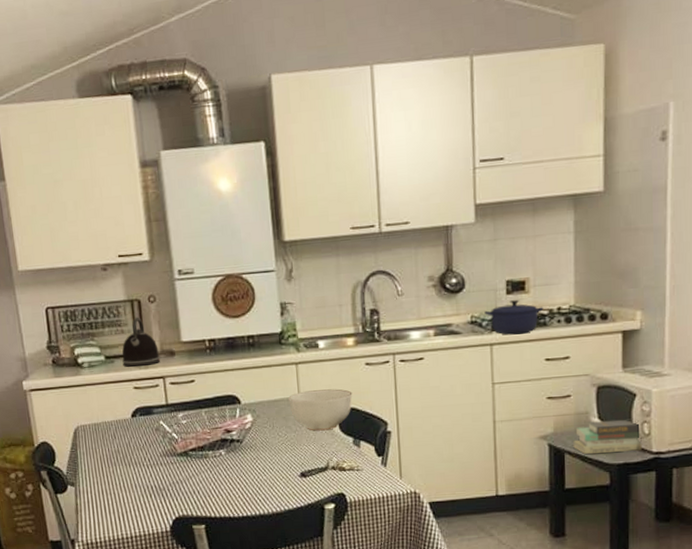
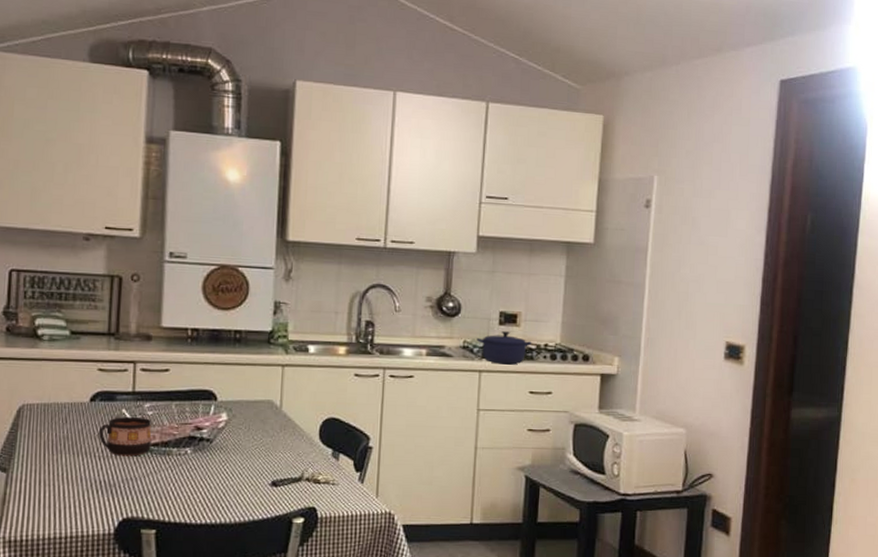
kettle: present [122,316,161,368] -> none [90,294,135,348]
cup: none [143,426,190,463] -> present [98,416,152,456]
bowl: present [288,389,353,431] -> none [269,395,338,439]
books: present [573,418,642,455] -> none [548,457,612,491]

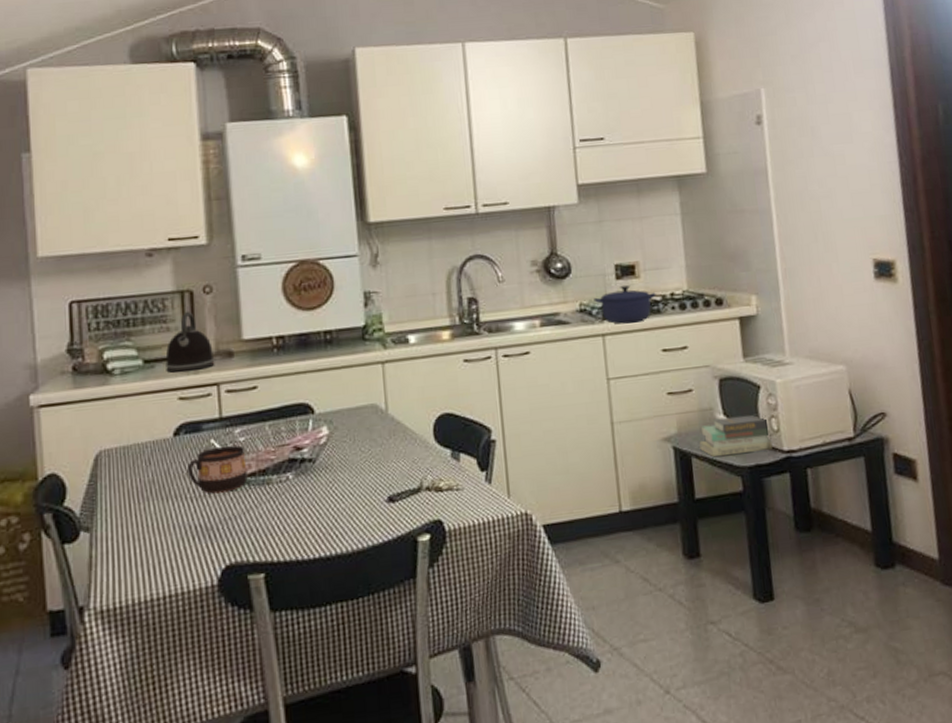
kettle: none [90,294,135,348] -> present [165,311,215,373]
books: none [548,457,612,491] -> present [699,413,773,458]

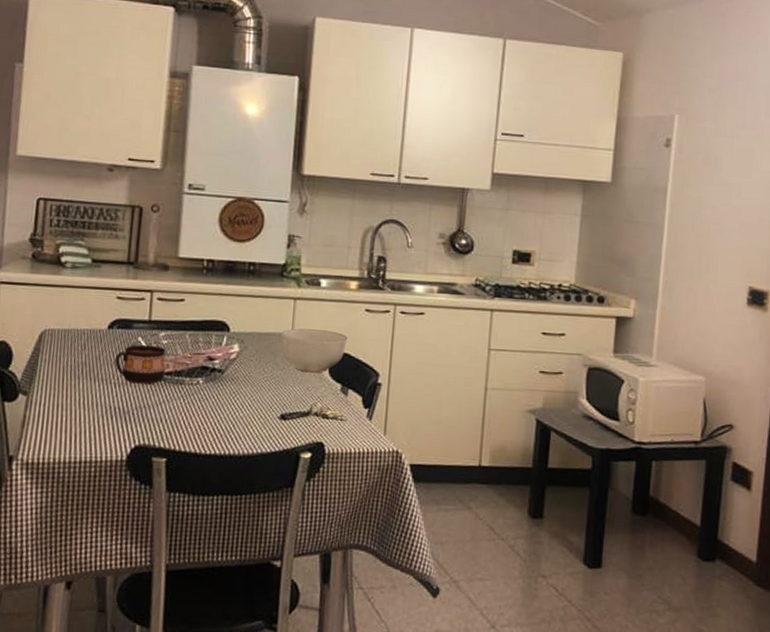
kettle: present [165,311,215,373] -> none [110,224,153,277]
bowl: none [373,391,450,444] -> present [280,328,348,373]
cooking pot: present [593,284,656,324] -> none [489,269,546,305]
books: present [699,413,773,458] -> none [560,401,627,438]

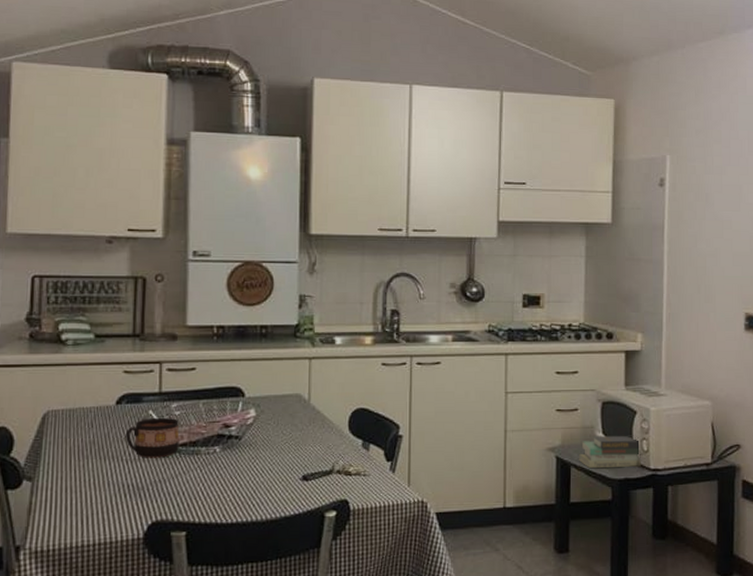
bowl: present [280,328,348,373] -> none [298,387,366,431]
books: none [560,401,627,438] -> present [579,435,641,469]

